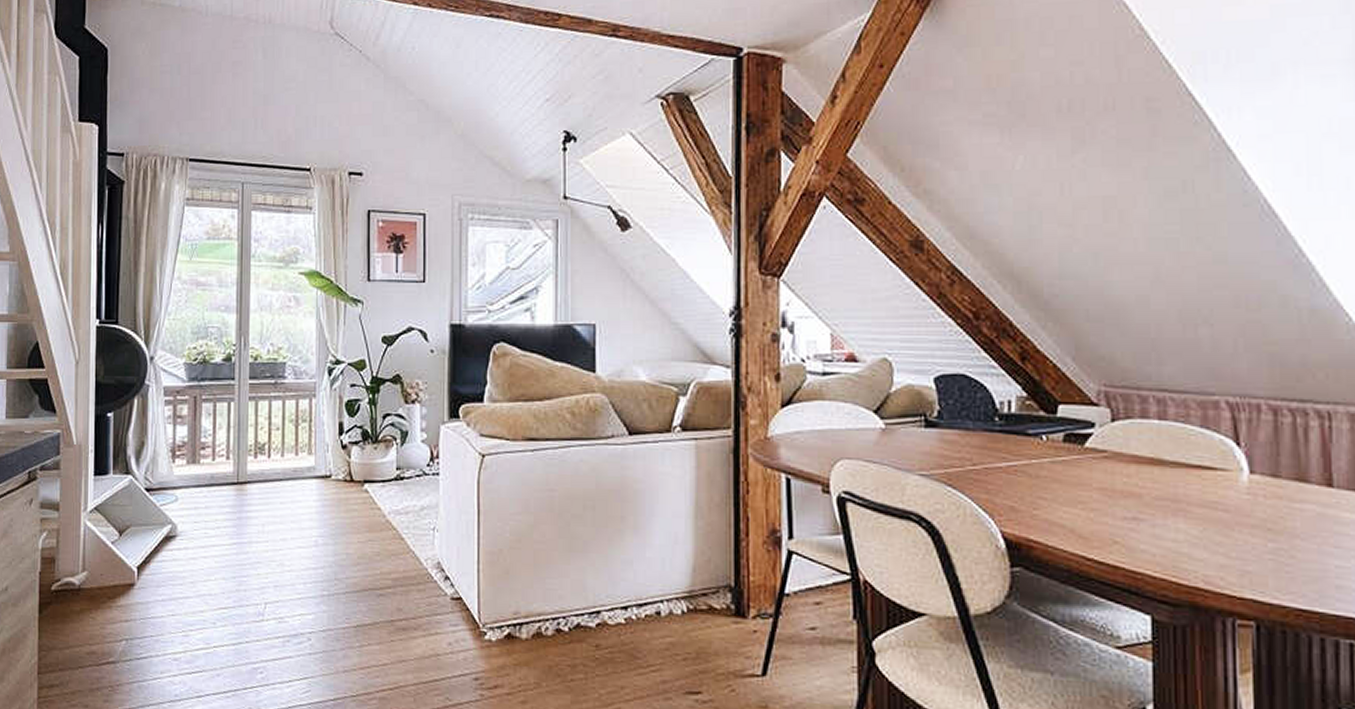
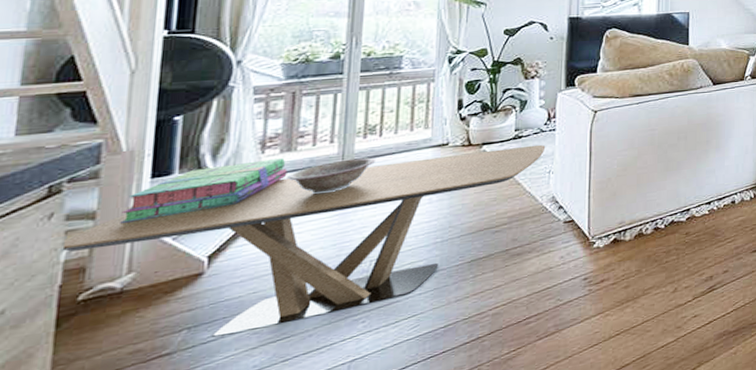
coffee table: none [39,490,429,656] -> present [62,144,546,337]
stack of books: none [75,470,193,519] -> present [120,158,287,223]
decorative bowl: none [193,480,265,517] -> present [287,157,375,195]

